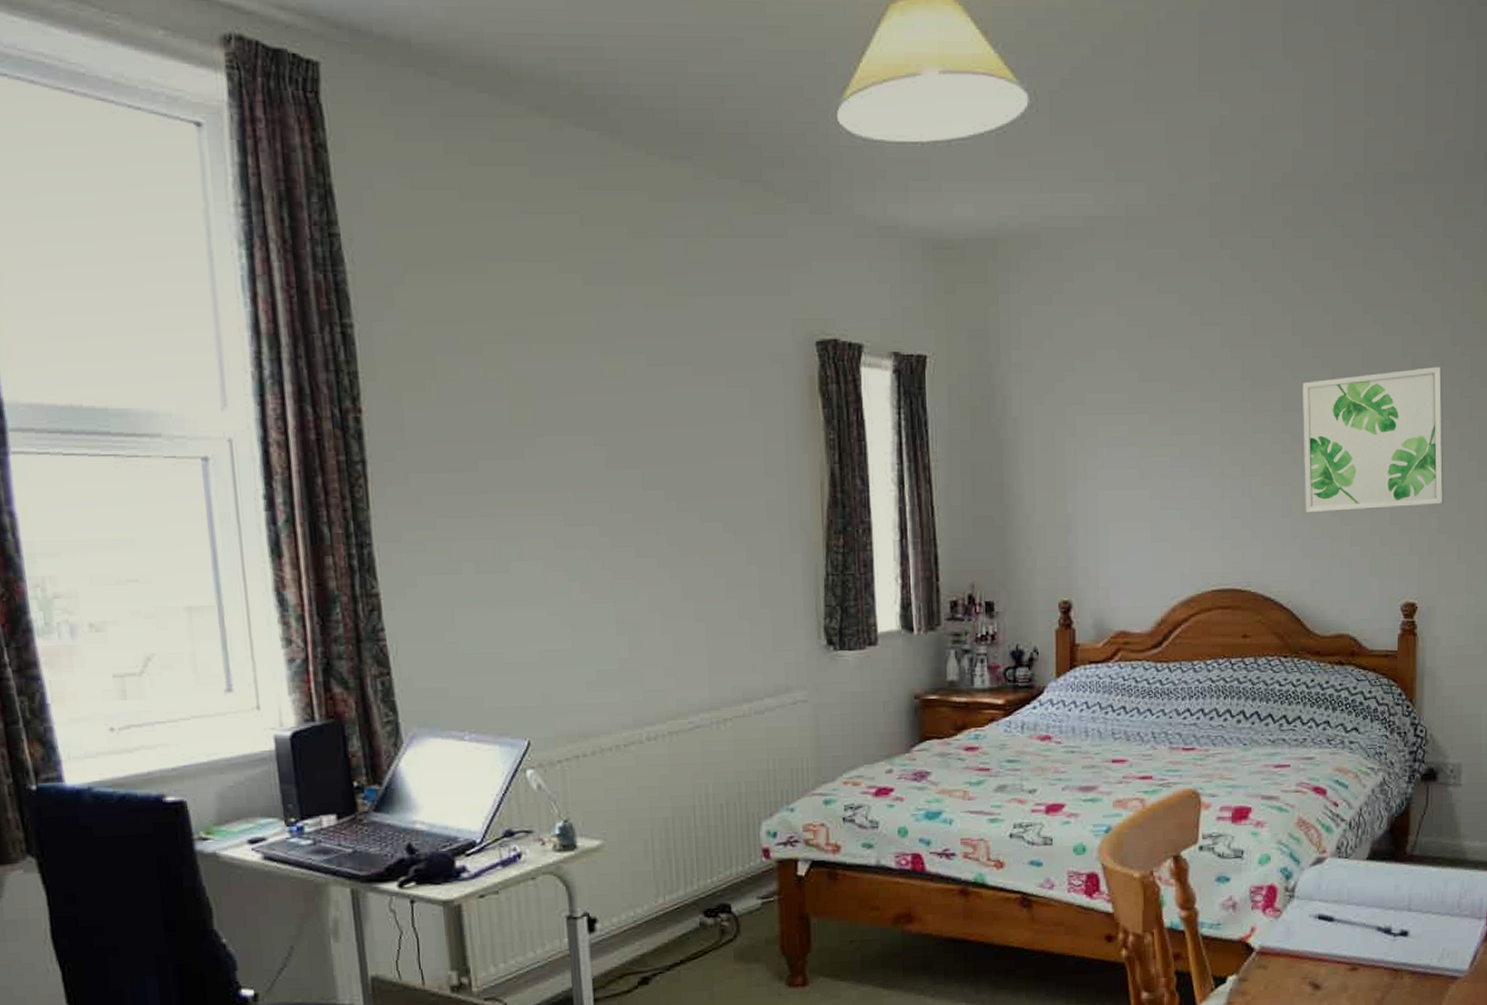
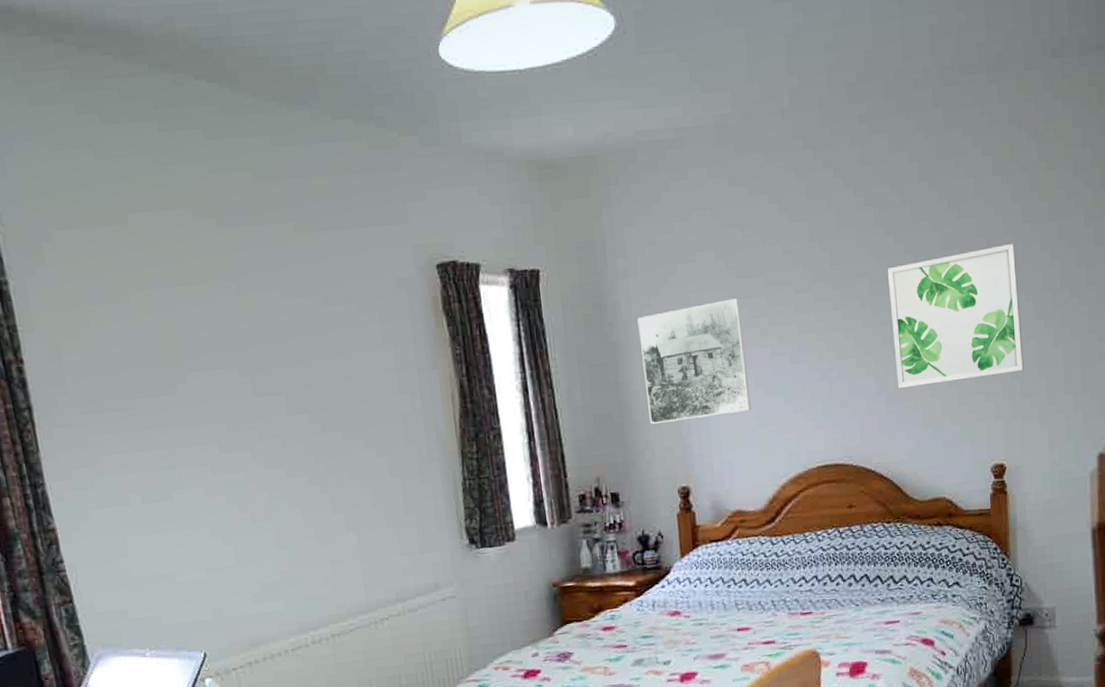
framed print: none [1028,402,1145,530] -> present [637,298,751,424]

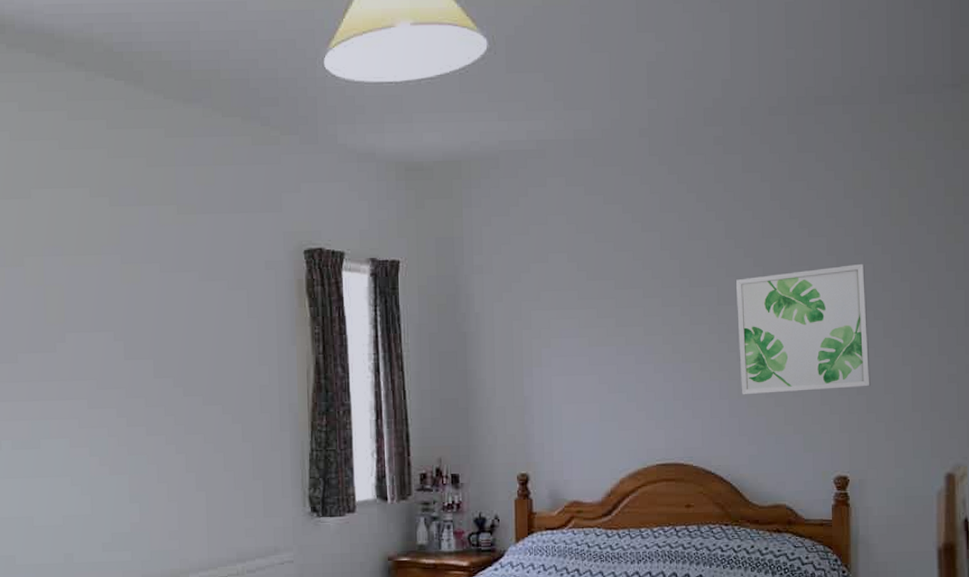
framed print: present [637,298,751,424] -> none [489,299,594,411]

